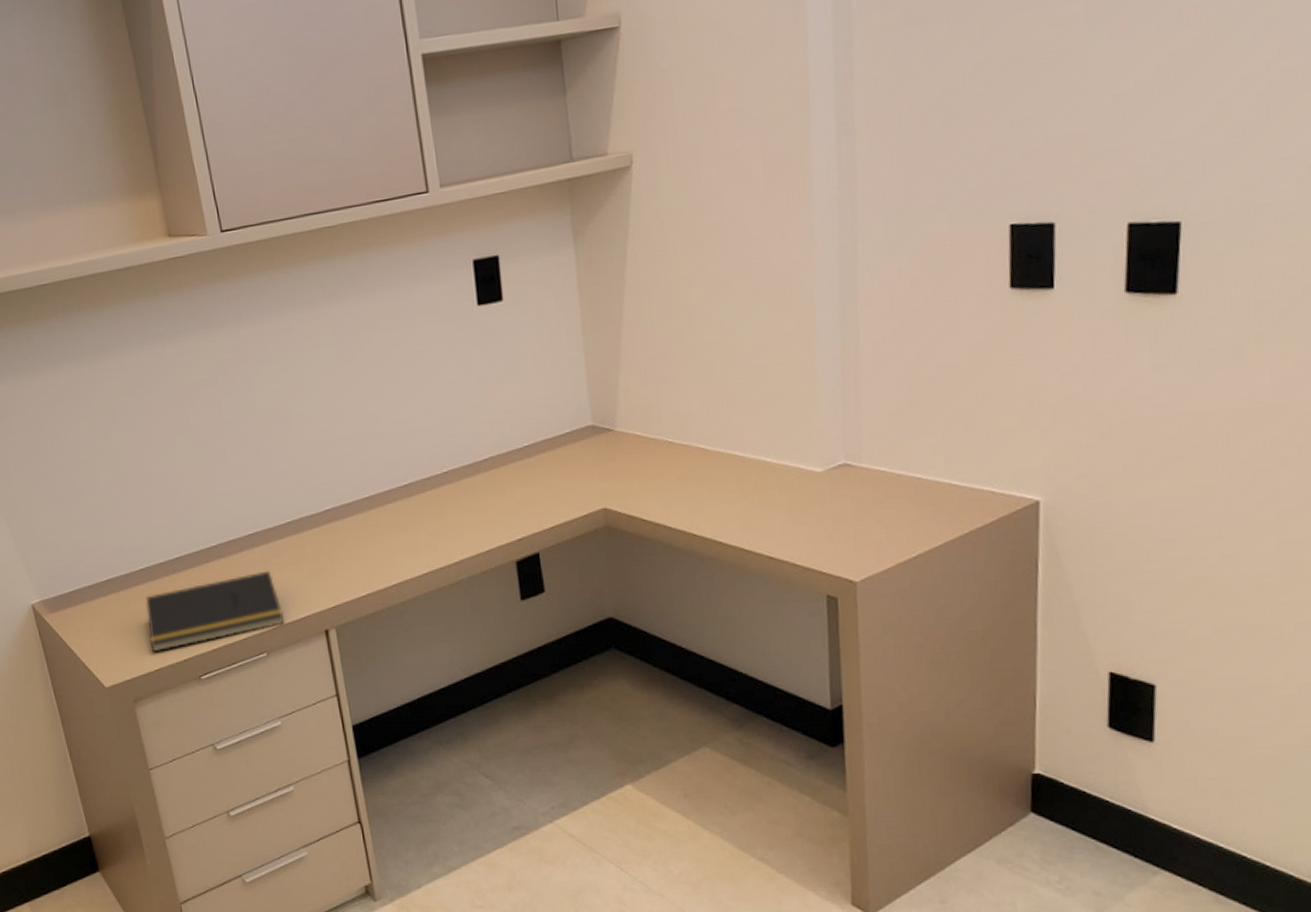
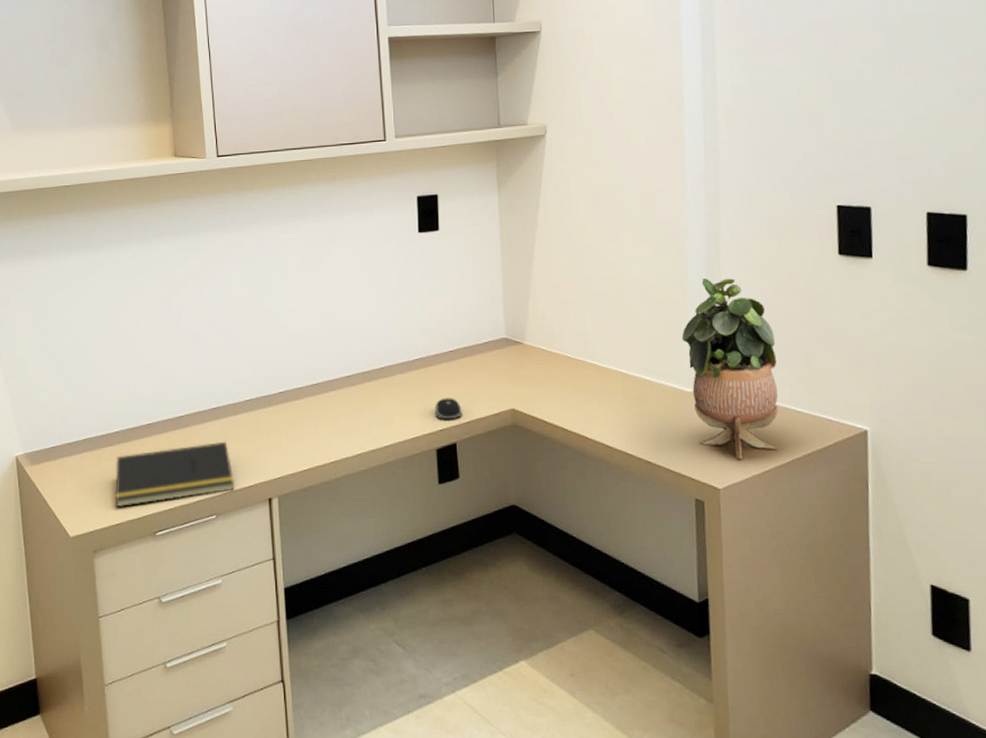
computer mouse: none [511,501,546,528] -> present [435,398,463,420]
potted plant: none [809,329,929,546] -> present [681,277,779,459]

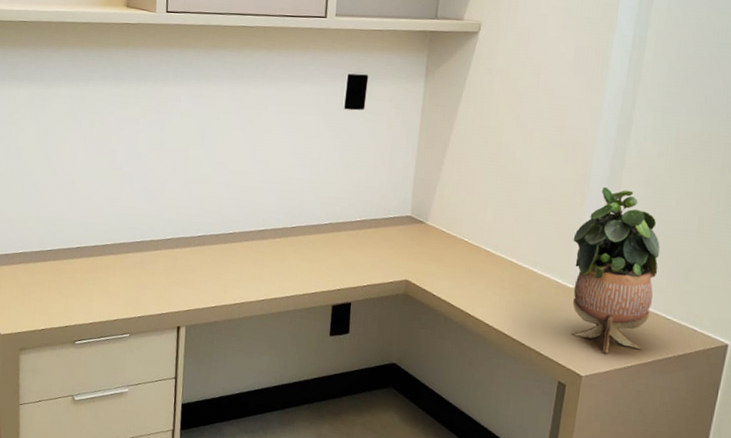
notepad: present [115,441,235,508] -> none [42,271,150,316]
computer mouse: present [435,398,463,420] -> none [335,261,361,282]

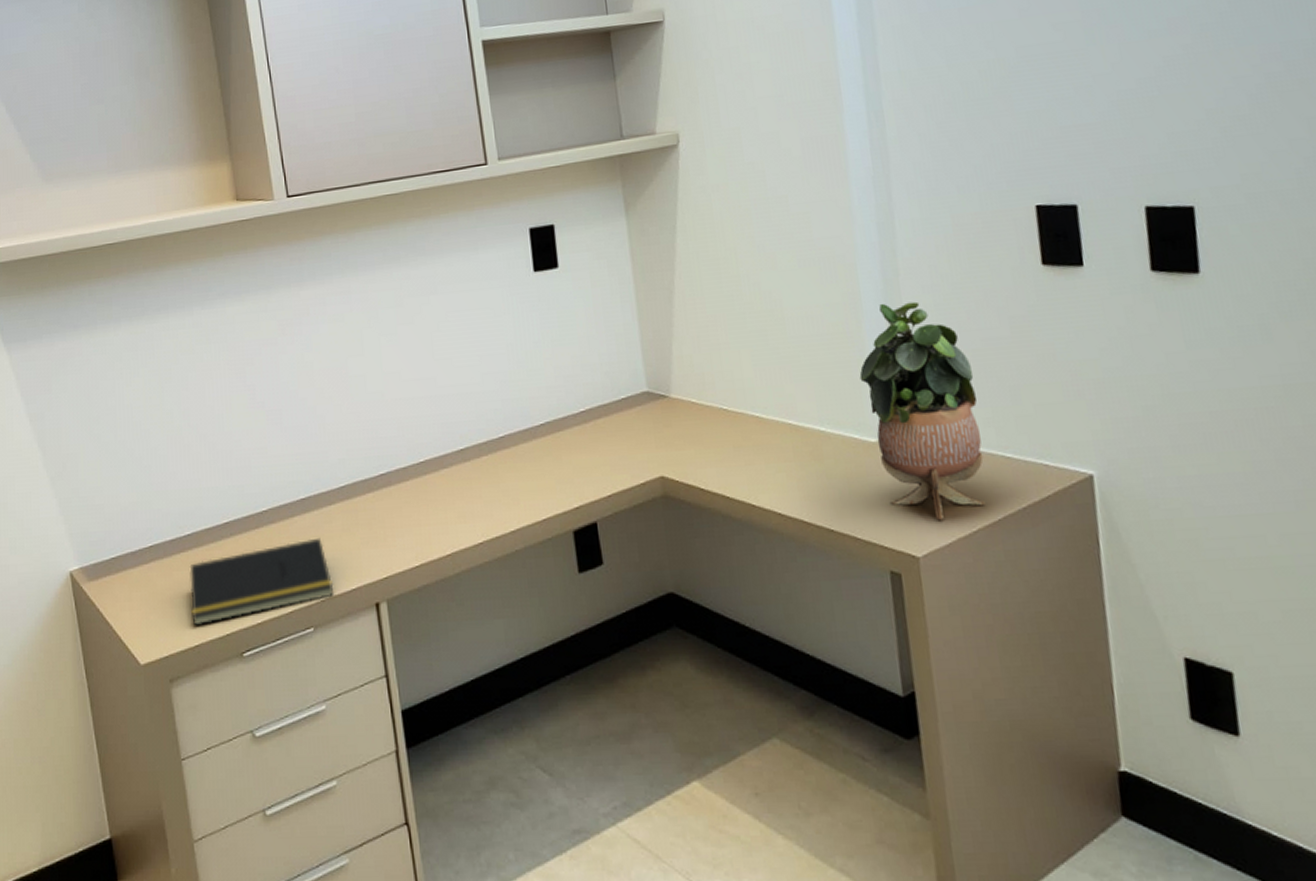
notepad: none [42,271,150,316] -> present [189,537,335,626]

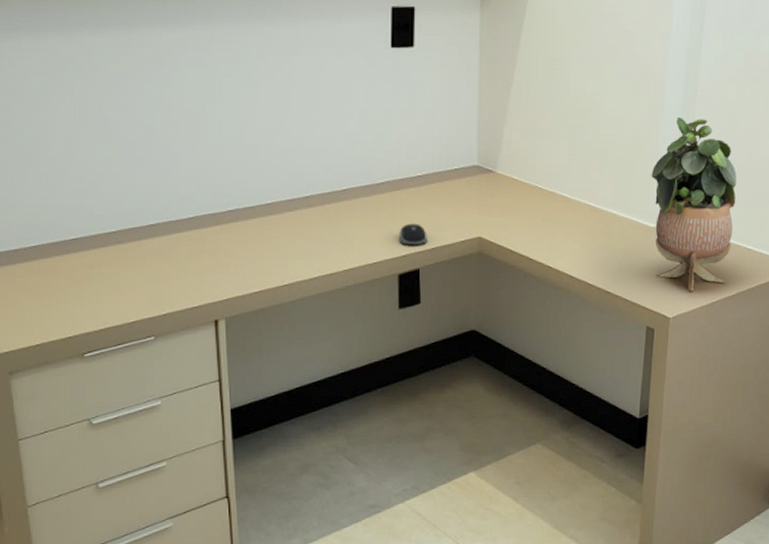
notepad: present [189,537,335,626] -> none [34,260,177,328]
computer mouse: none [567,467,603,496] -> present [399,223,428,246]

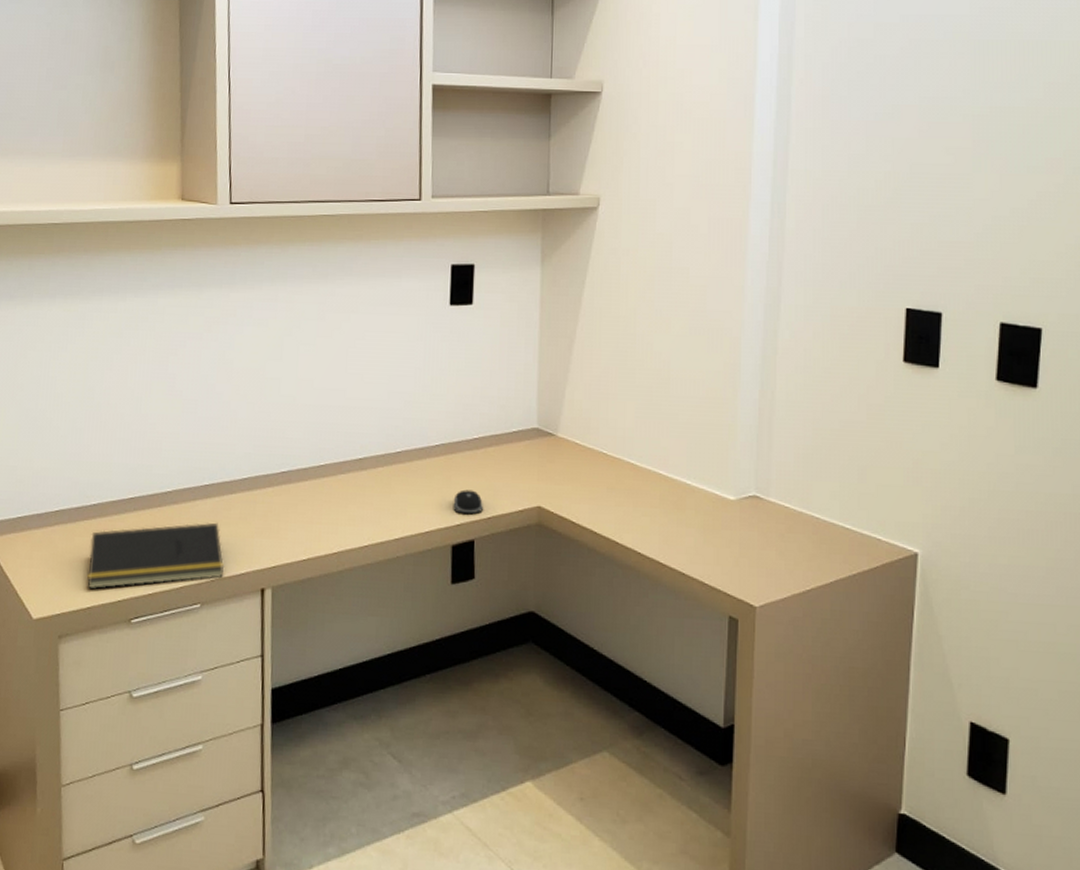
notepad: none [34,260,177,328] -> present [87,522,225,590]
potted plant: present [651,116,737,291] -> none [728,376,829,576]

